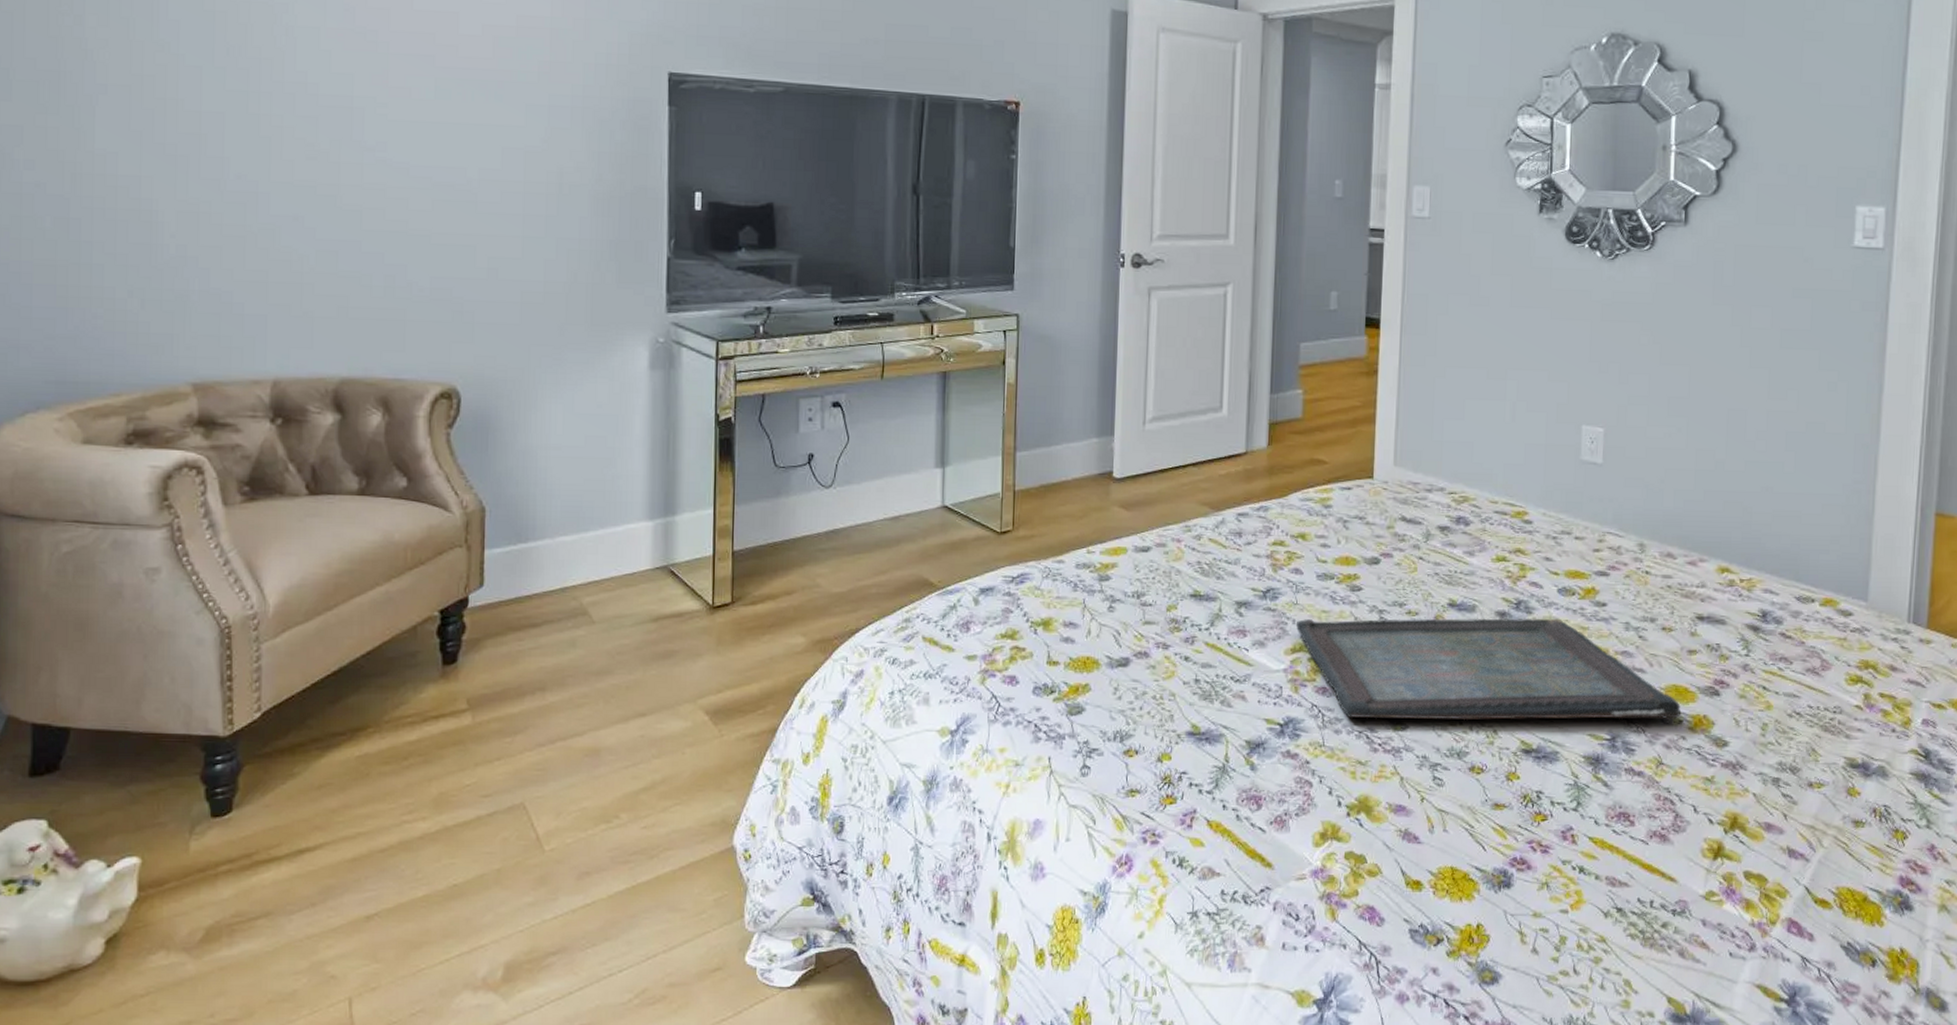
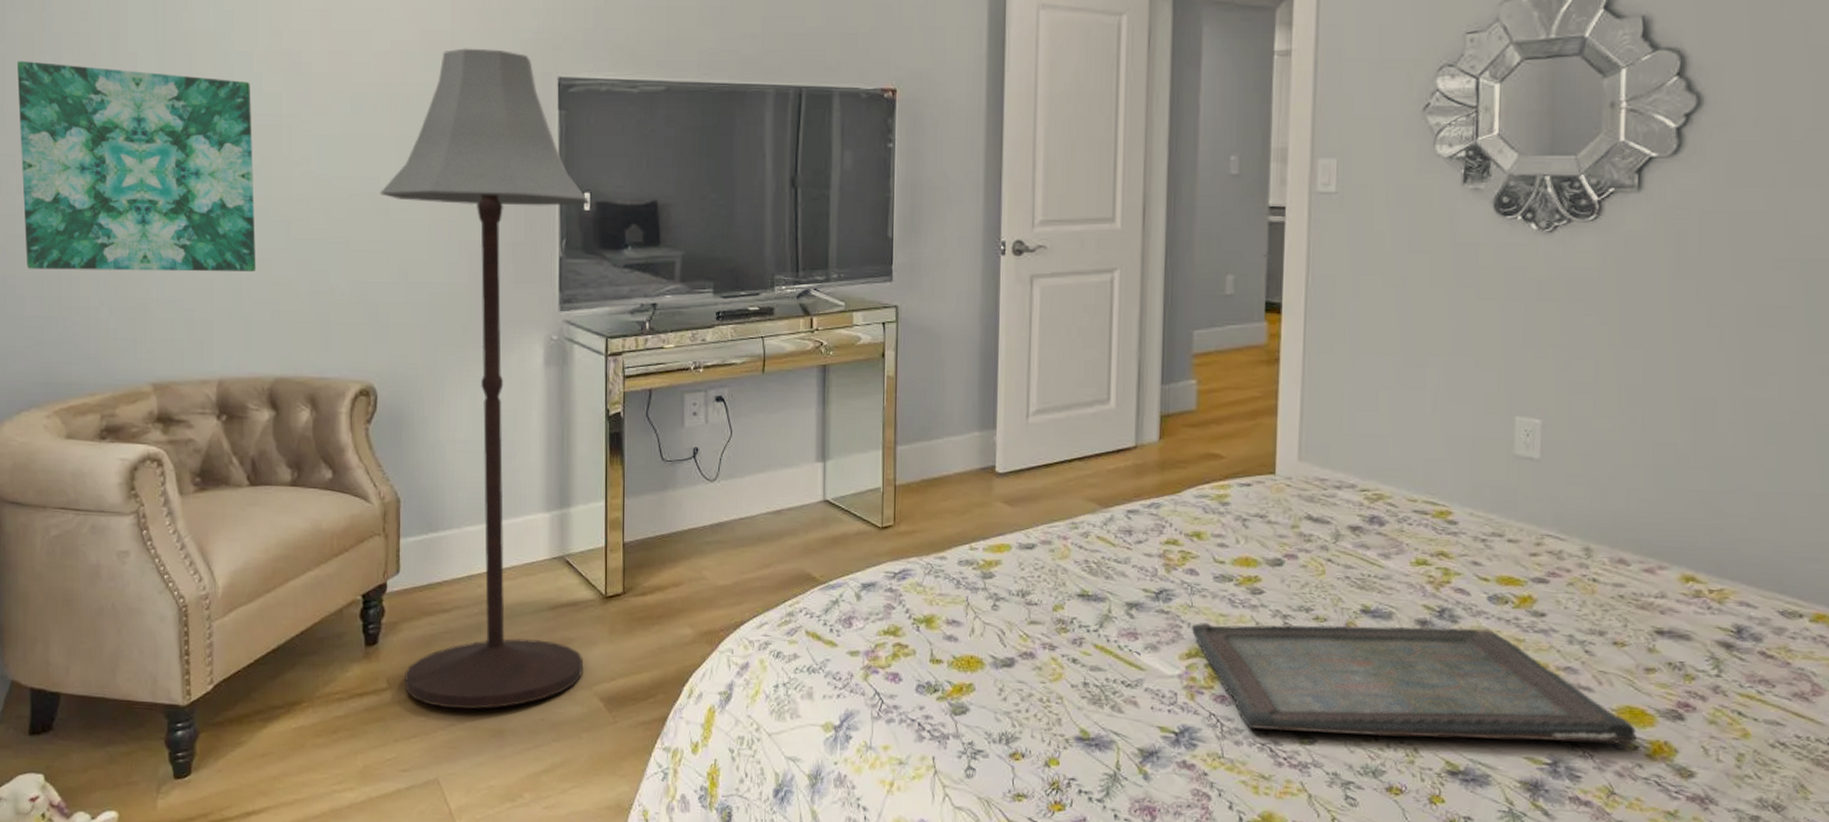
wall art: none [28,22,321,264] -> present [17,61,257,272]
floor lamp: none [466,36,702,728] -> present [379,48,590,709]

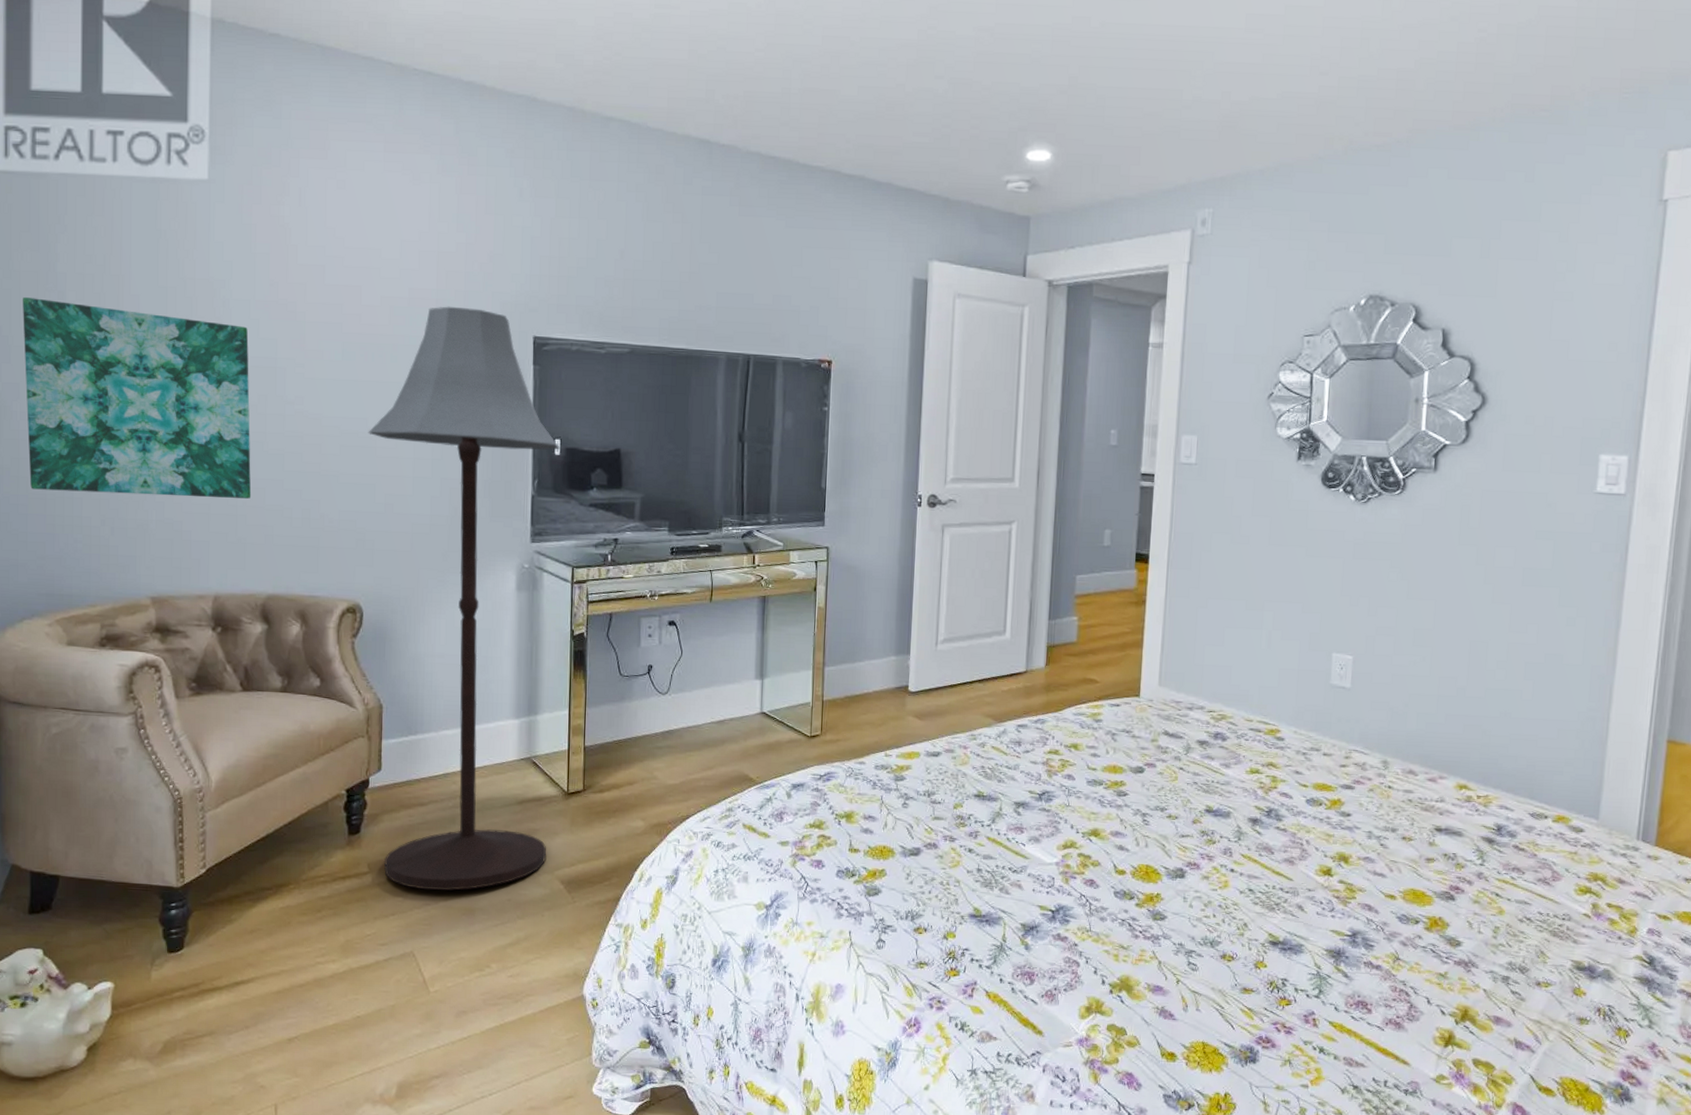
serving tray: present [1191,623,1637,744] -> none [1067,819,1418,920]

